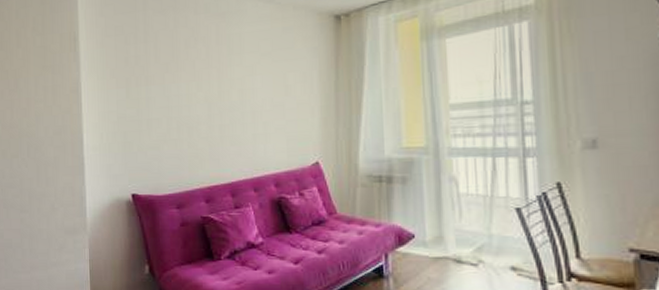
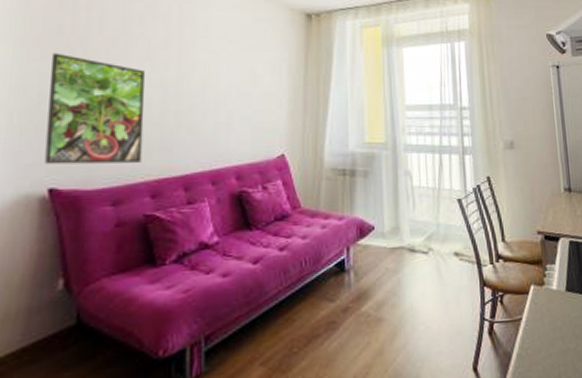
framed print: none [123,81,196,175] -> present [44,52,146,165]

